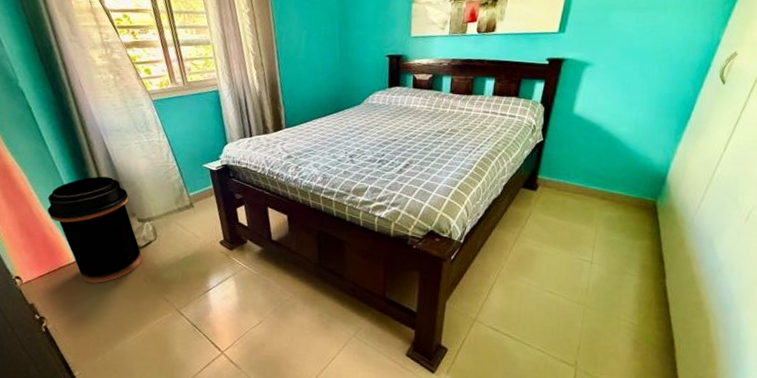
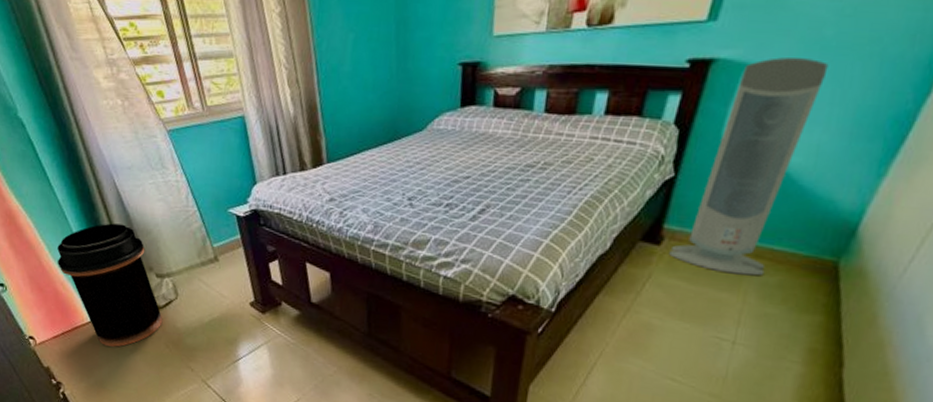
air purifier: none [543,59,638,213] -> present [669,57,829,276]

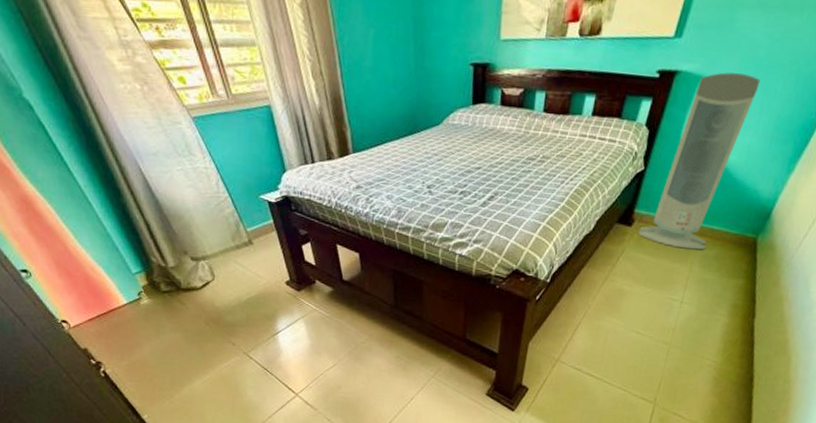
trash can: present [57,223,163,347] -> none [83,208,201,327]

